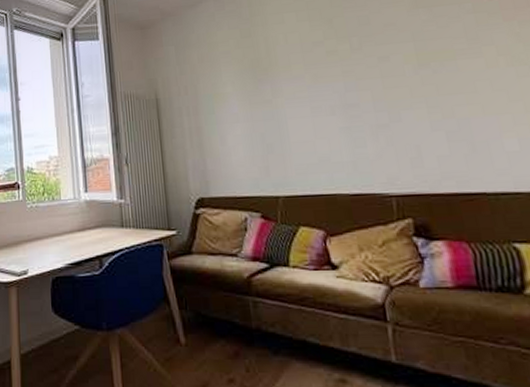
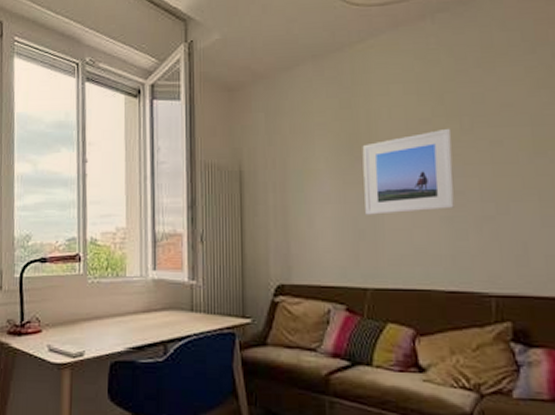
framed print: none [263,48,351,130] -> present [362,128,455,215]

